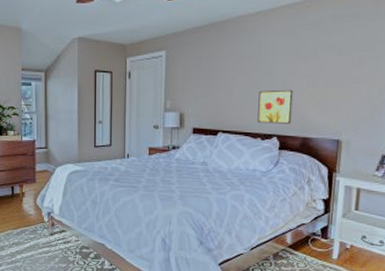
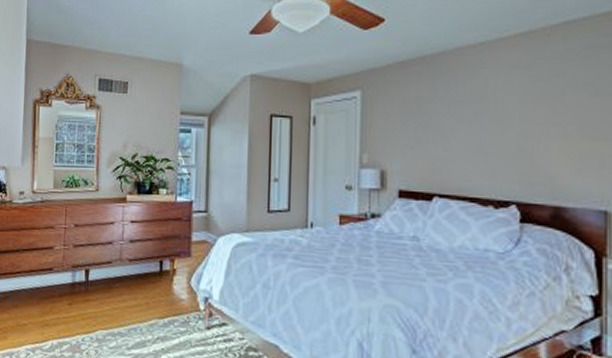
wall art: present [257,89,294,124] -> none [487,141,536,188]

